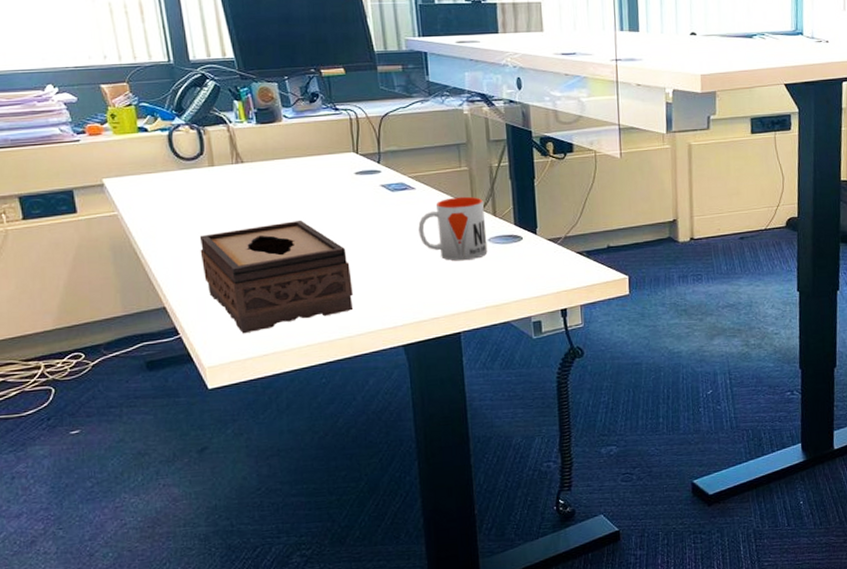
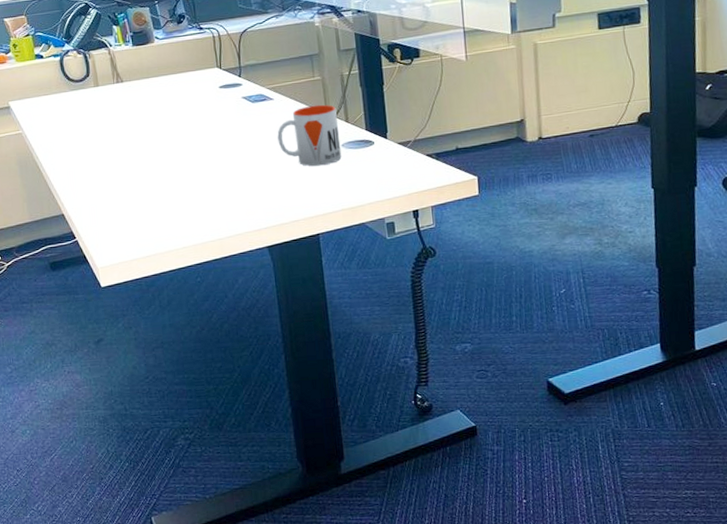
tissue box: present [199,221,354,334] -> none [89,133,222,237]

